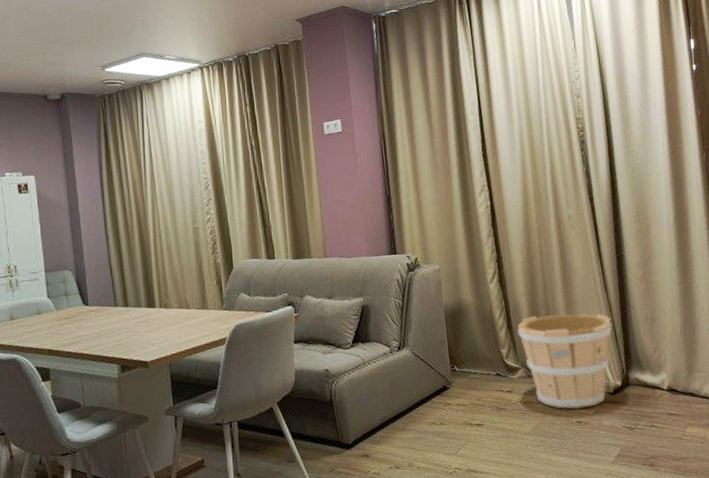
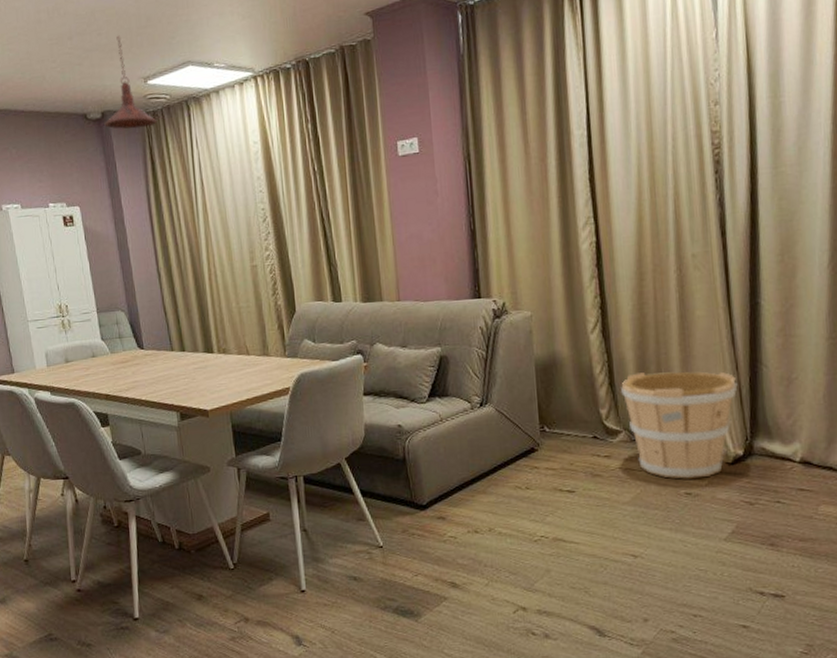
pendant light: none [63,30,112,109] -> present [104,35,157,129]

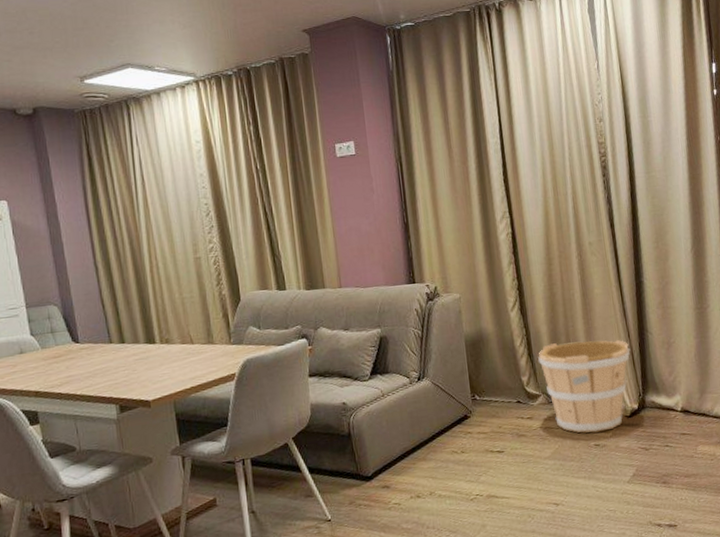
pendant light: present [104,35,157,129] -> none [36,35,95,126]

